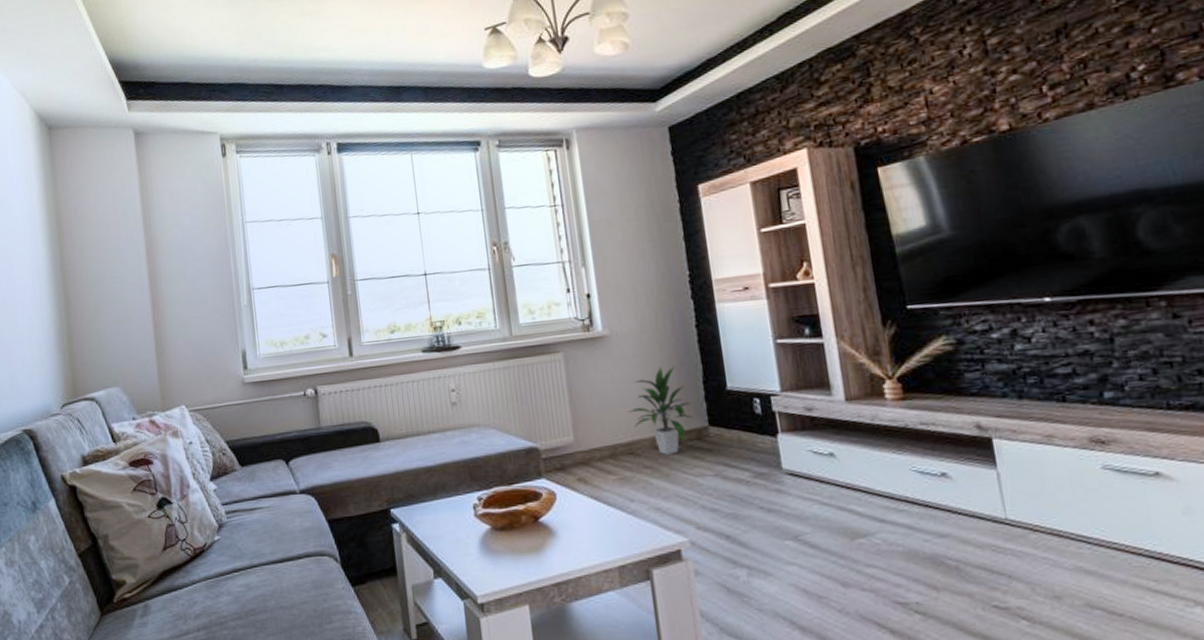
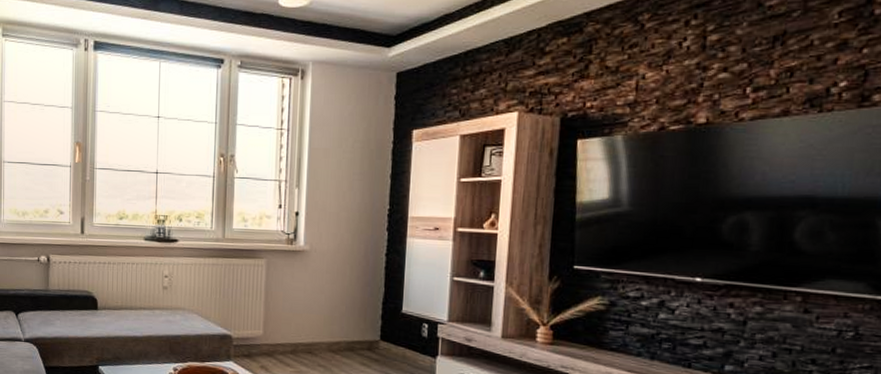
indoor plant: present [628,365,694,455] -> none [313,284,370,359]

